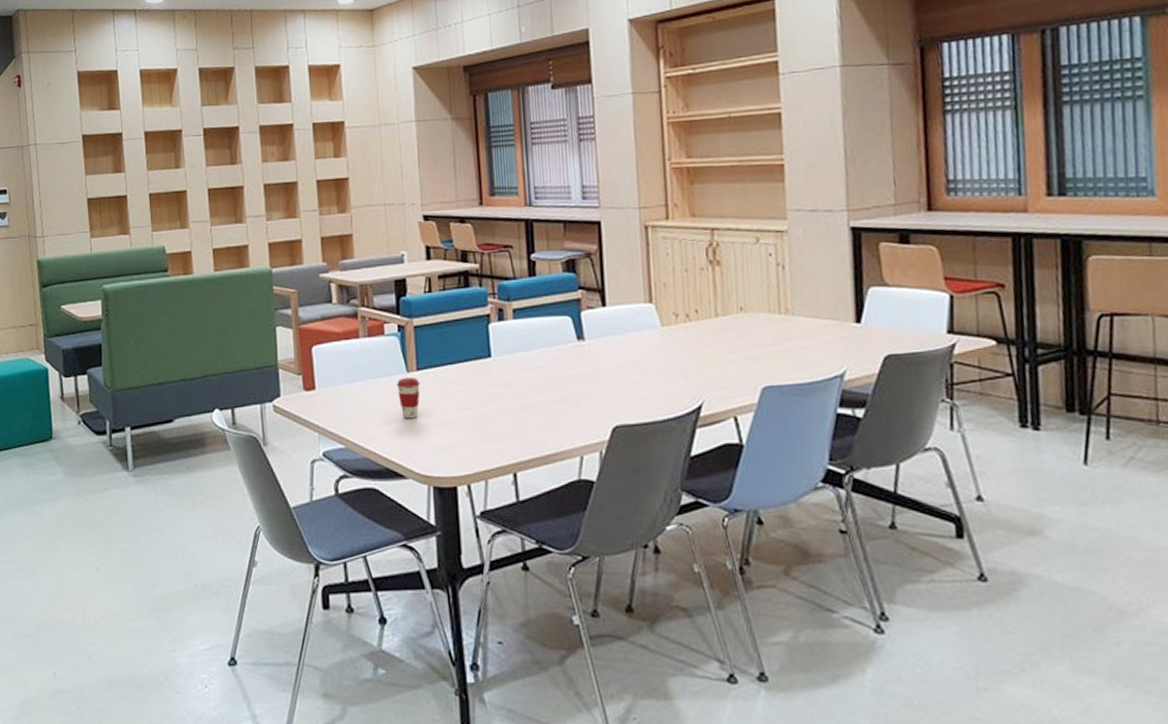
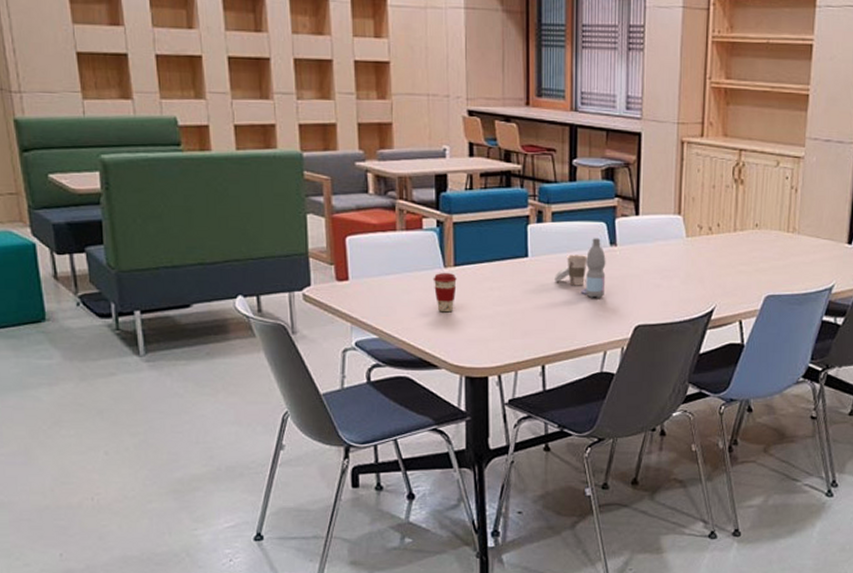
cup: none [521,352,554,386] -> present [555,255,588,286]
water bottle: none [549,333,577,398] -> present [581,238,606,298]

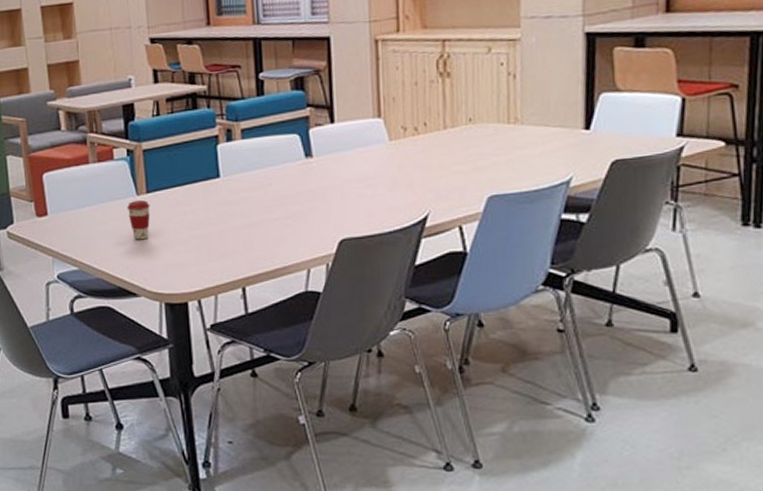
cup: present [555,255,588,286] -> none [249,170,282,203]
water bottle: present [581,238,606,298] -> none [277,151,304,214]

